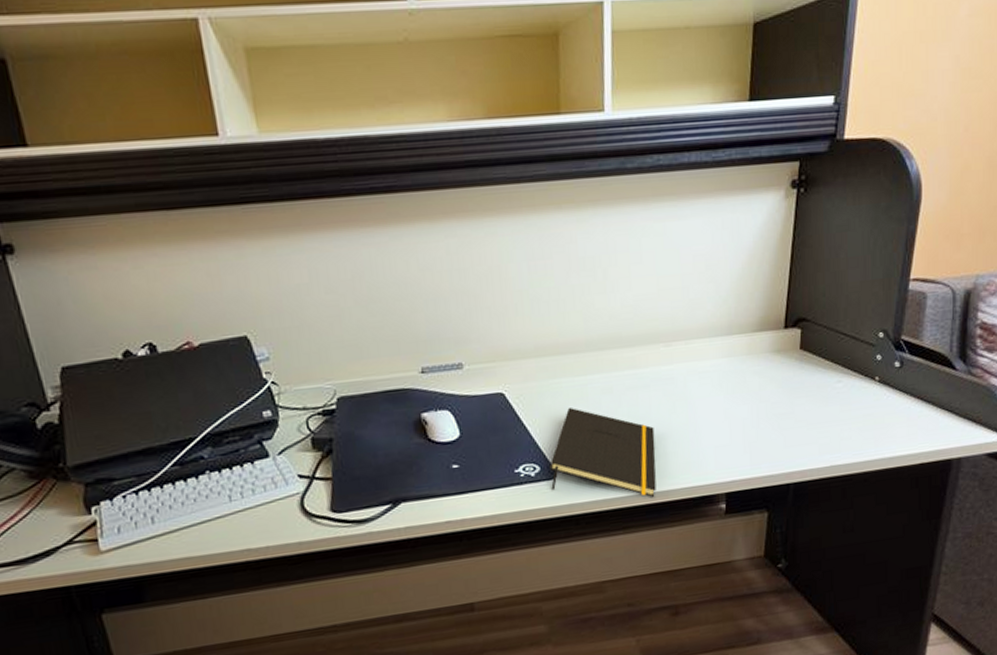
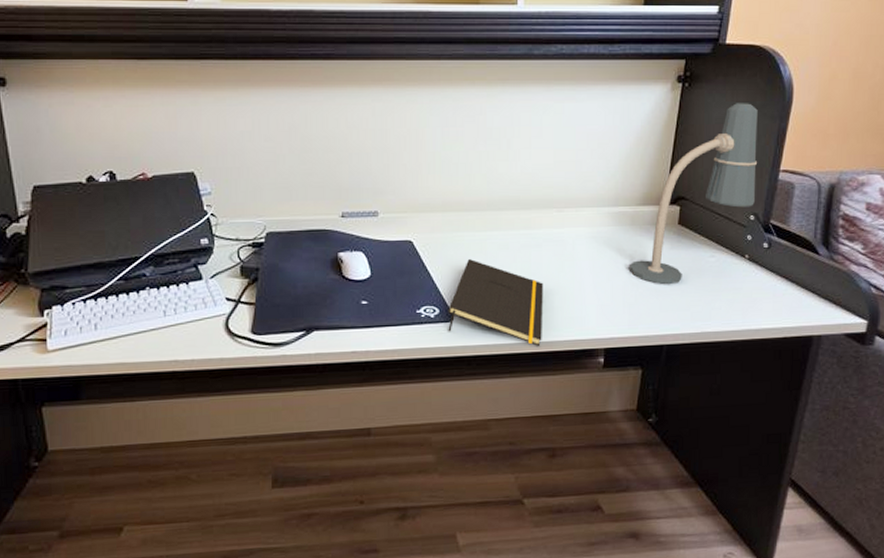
desk lamp: none [747,205,885,418] -> present [628,103,758,284]

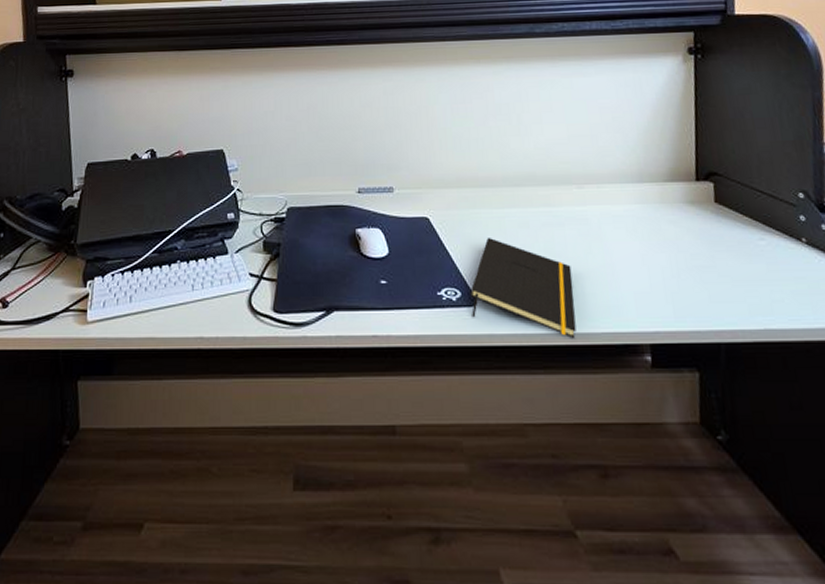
desk lamp: present [628,103,758,284] -> none [665,72,802,270]

